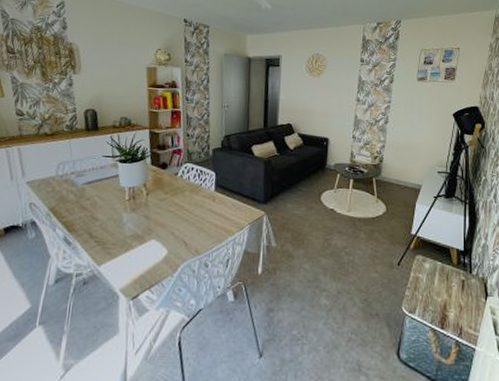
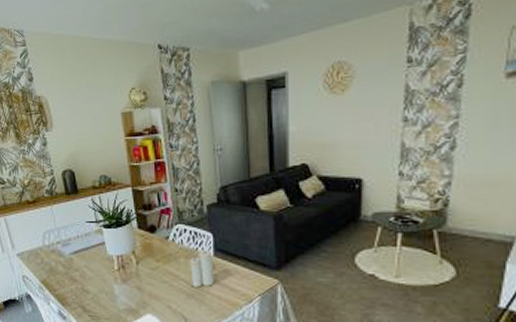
candle: none [193,185,214,217] -> present [190,249,215,288]

